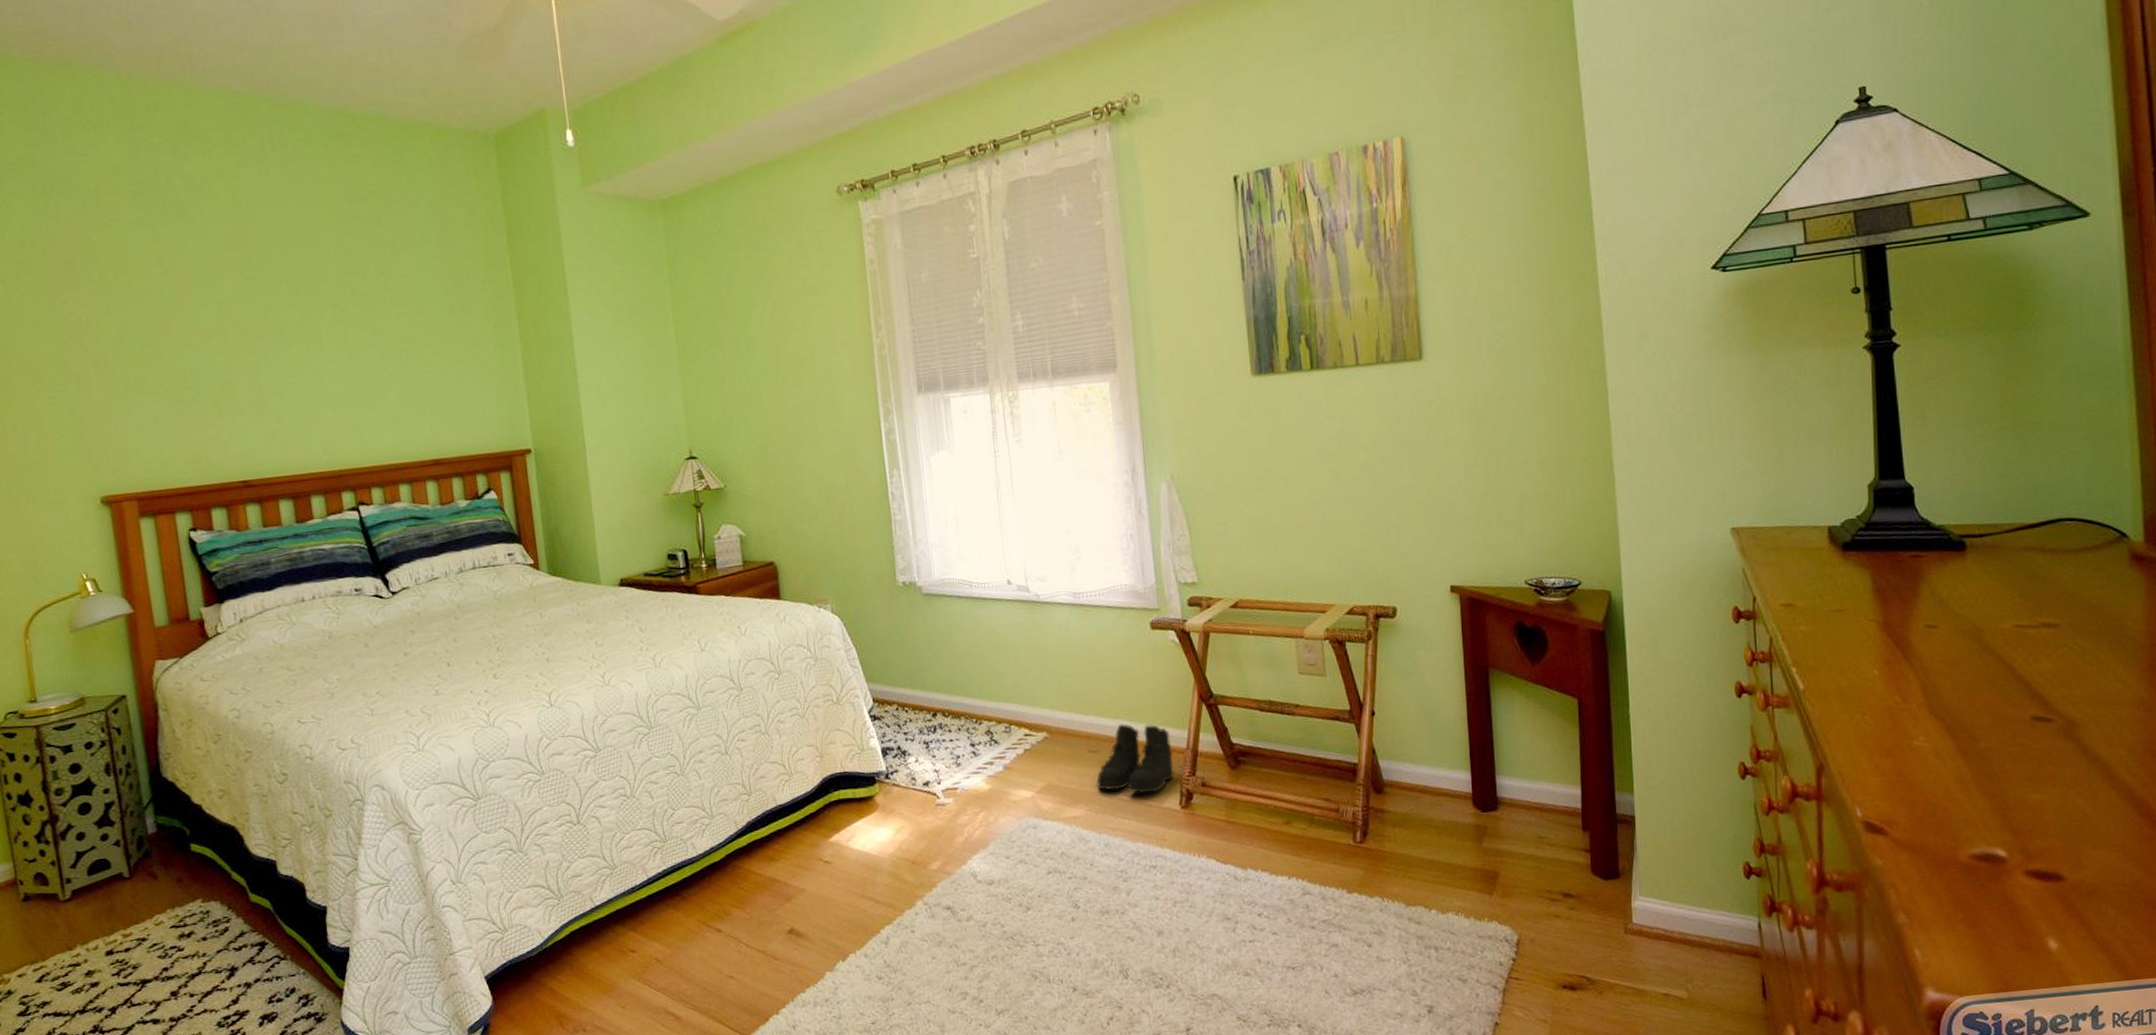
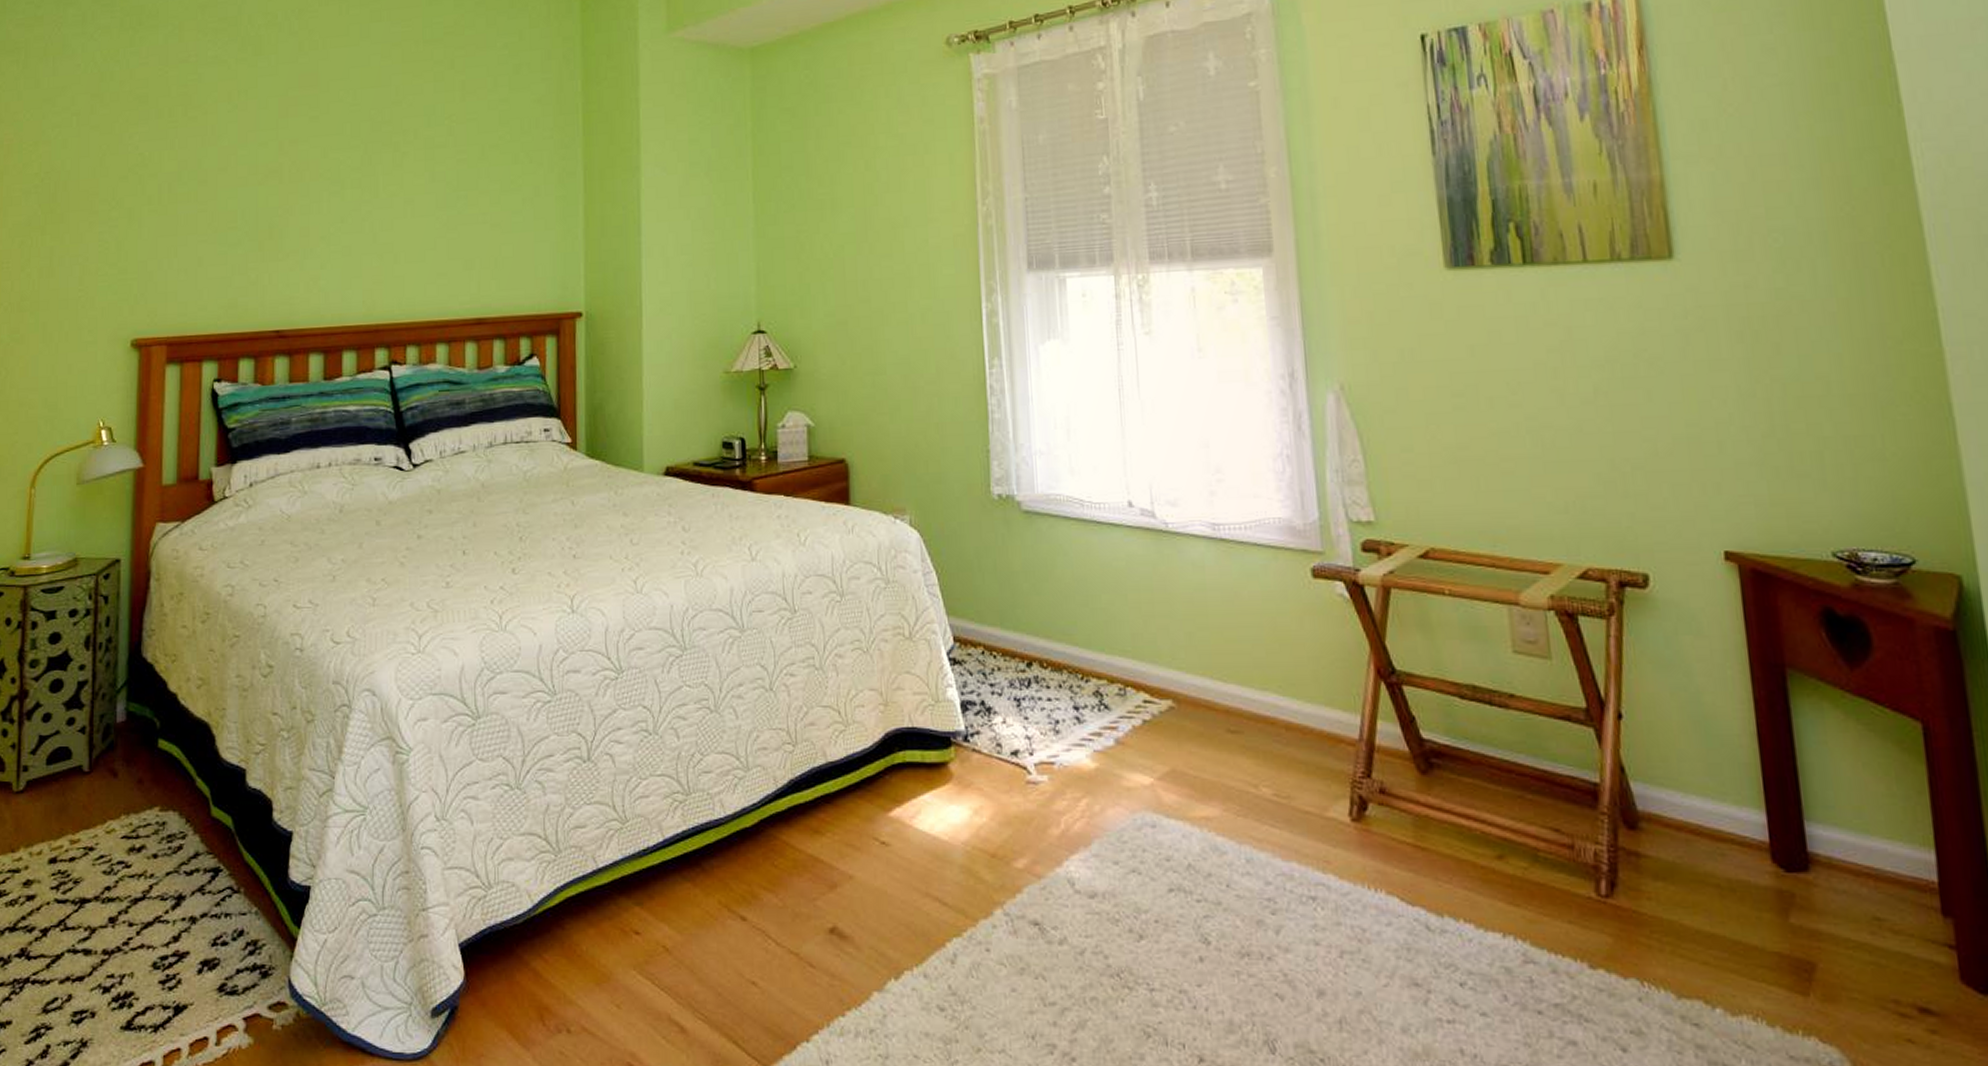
boots: present [1096,723,1175,794] -> none [1236,697,1342,795]

